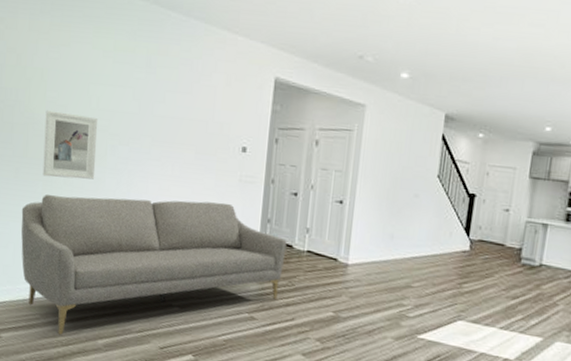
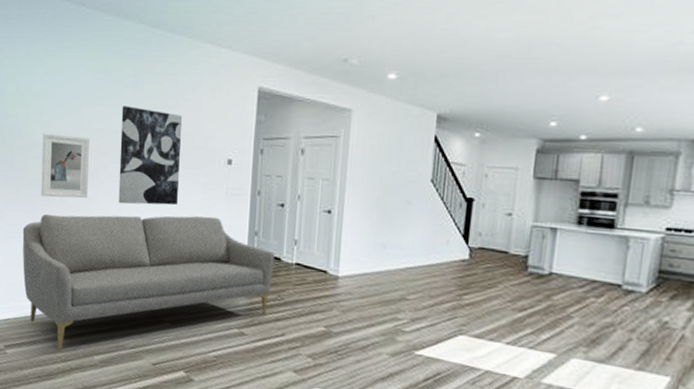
wall art: none [127,87,197,191] -> present [118,106,183,206]

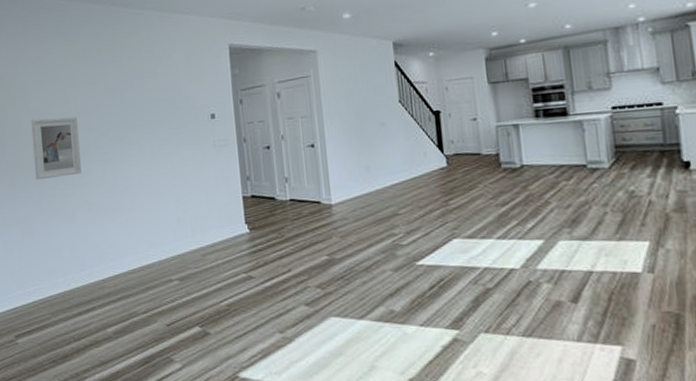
sofa: present [22,214,275,351] -> none [21,169,271,331]
wall art: present [118,106,183,206] -> none [104,81,170,174]

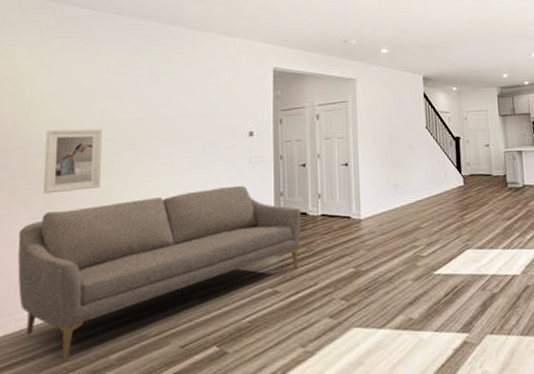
sofa: none [21,169,271,331] -> present [17,185,301,361]

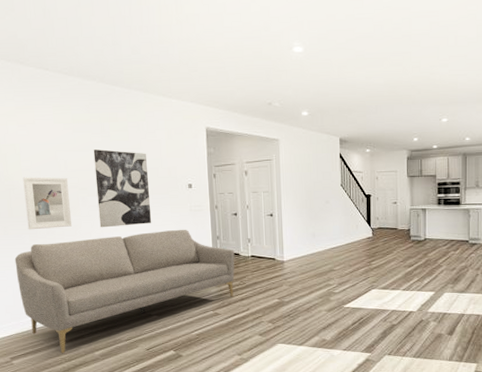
wall art: none [136,95,203,188] -> present [93,149,152,228]

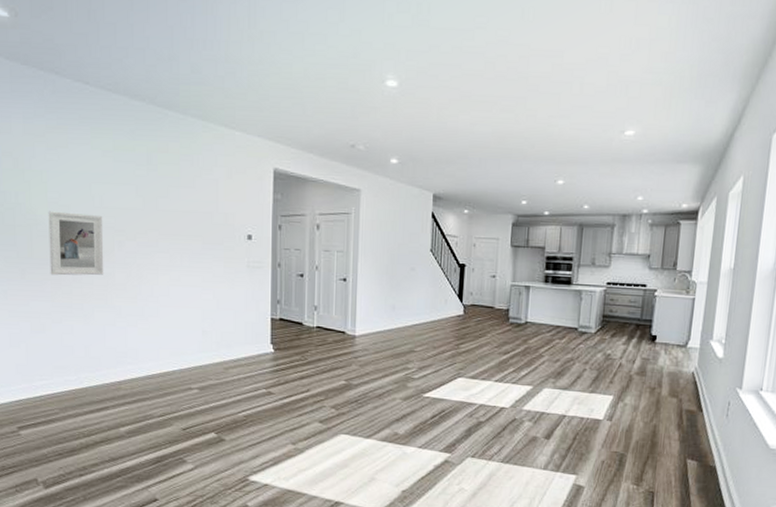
sofa: present [14,229,235,354] -> none [31,288,297,427]
wall art: present [93,149,152,228] -> none [136,184,201,280]

